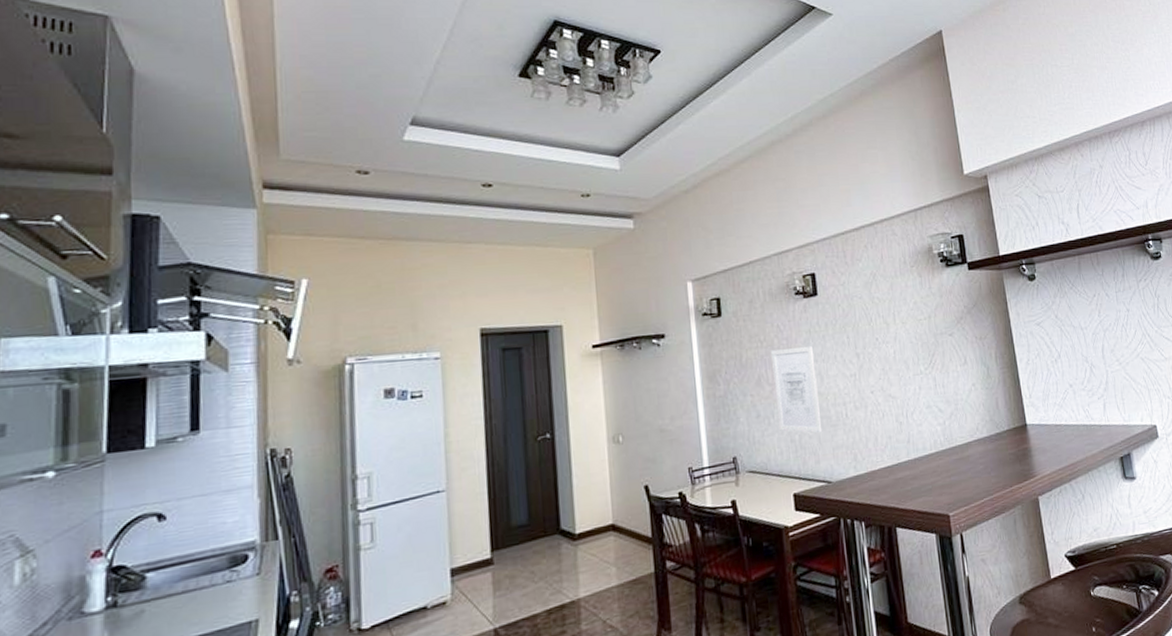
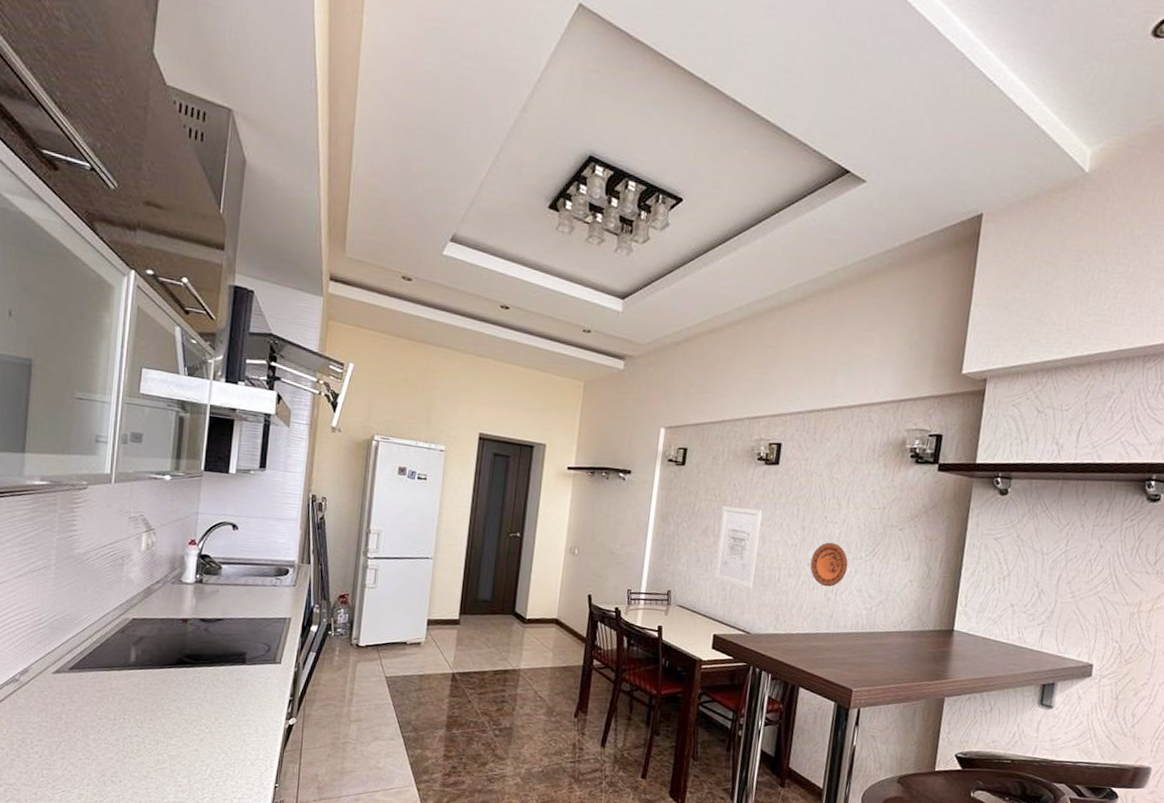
decorative plate: none [873,363,912,412] -> present [810,542,849,587]

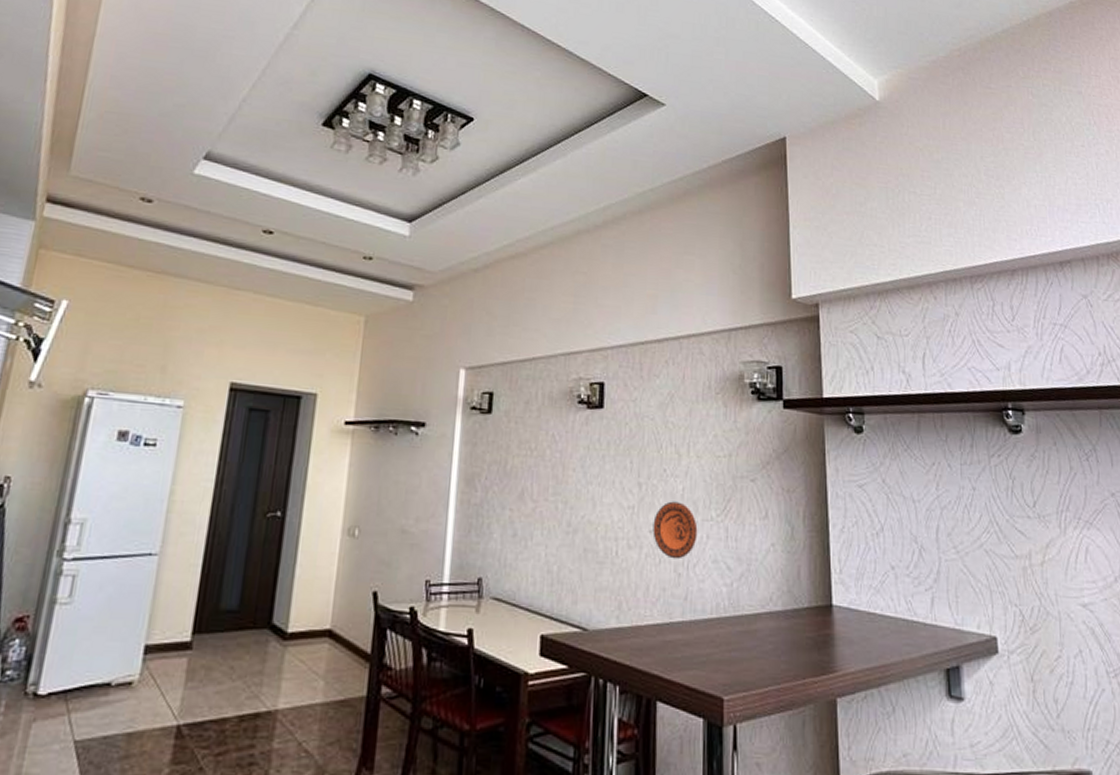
wall art: present [714,506,763,589] -> none [536,462,590,569]

